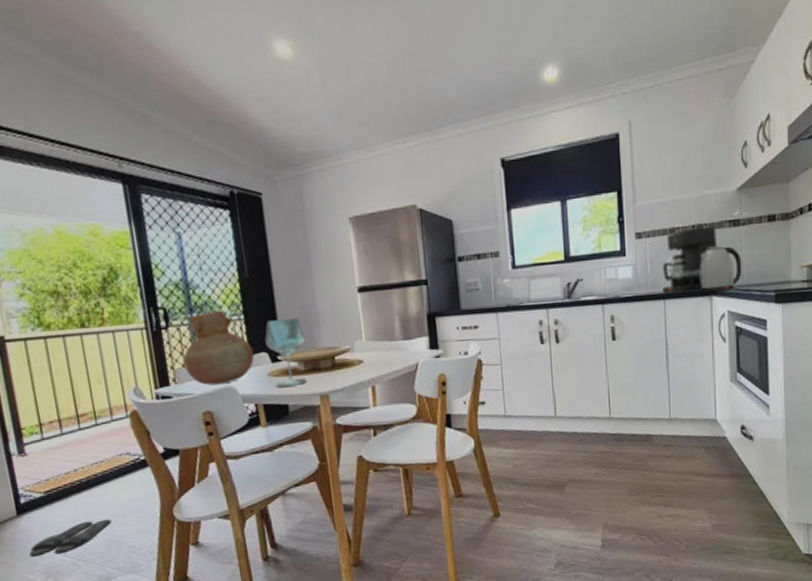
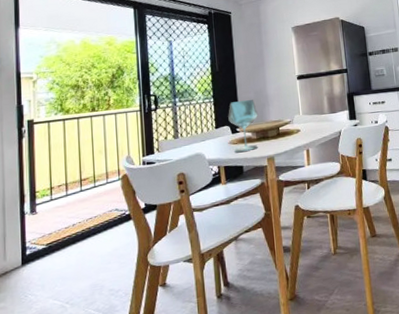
slippers: present [29,519,112,557] -> none [27,266,97,302]
vase: present [183,309,254,386] -> none [166,95,219,153]

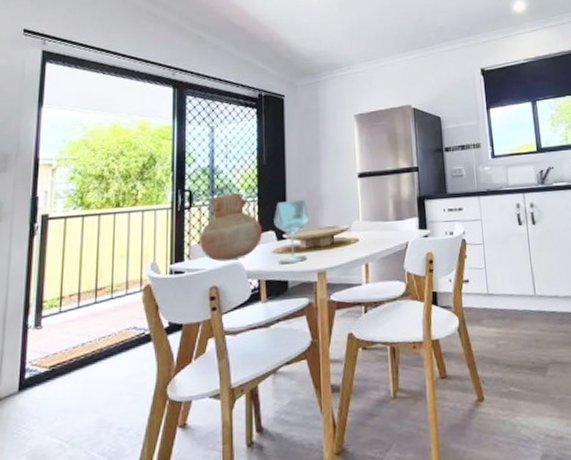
vase: none [166,95,219,153] -> present [200,192,262,262]

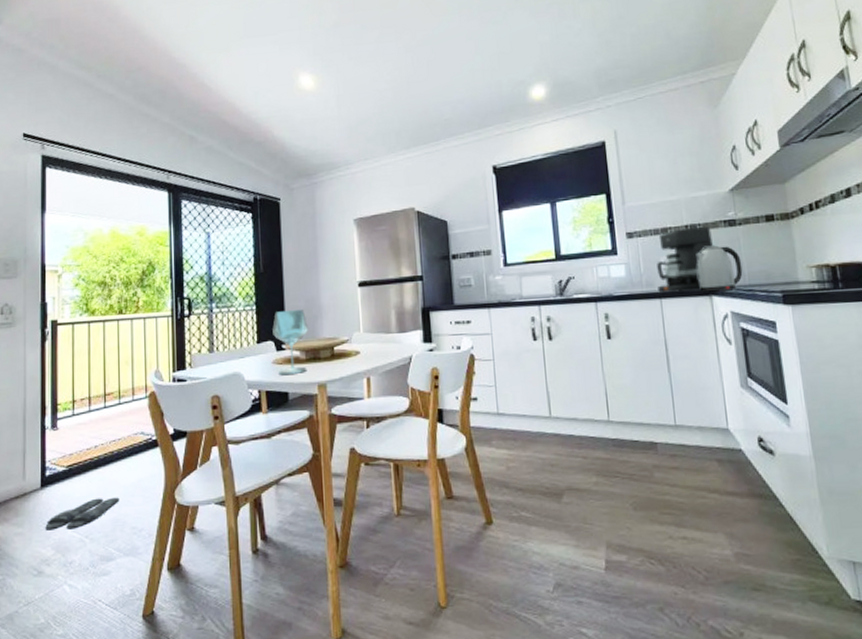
slippers: none [20,397,106,438] -> present [45,497,120,530]
vase: present [200,192,262,262] -> none [200,300,261,371]

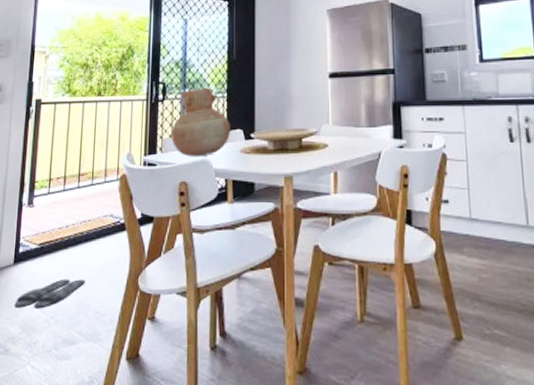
vase: none [200,300,261,371] -> present [171,87,230,157]
wine glass: present [272,310,308,375] -> none [242,99,277,164]

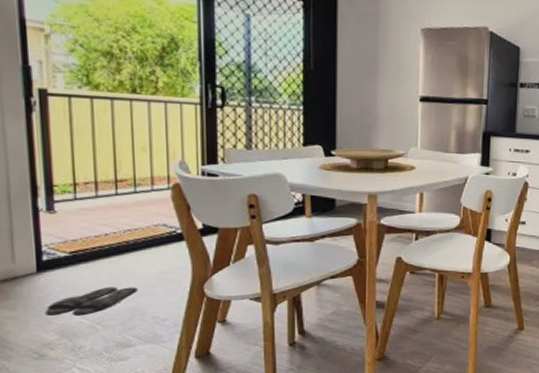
vase: present [171,87,230,157] -> none [236,97,307,170]

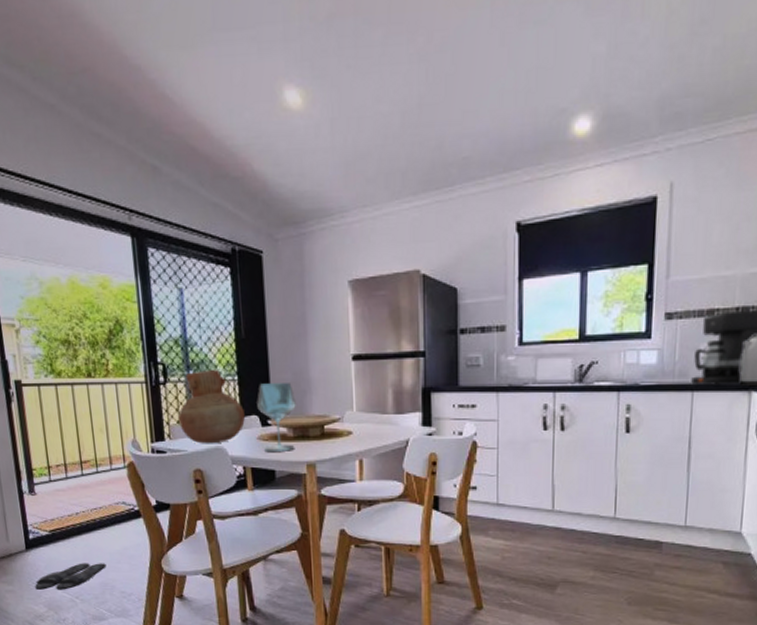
vase: none [236,97,307,170] -> present [178,369,245,444]
wine glass: none [321,115,362,182] -> present [257,383,296,451]

